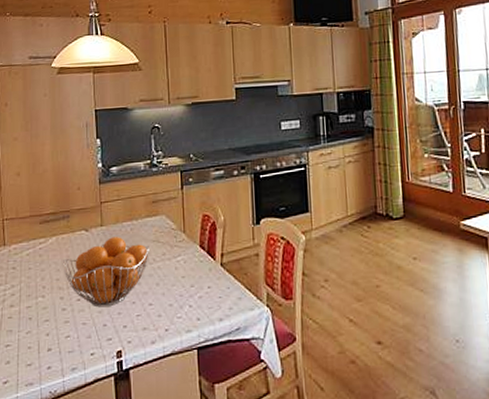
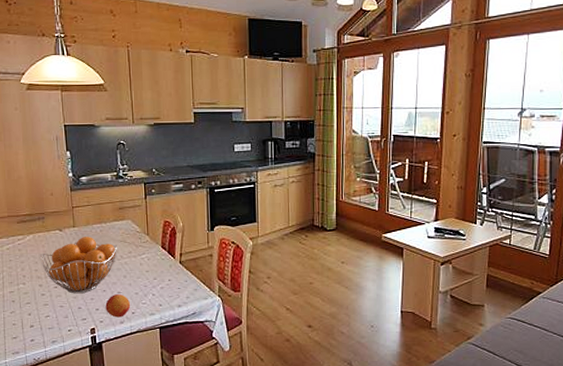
fruit: none [134,307,164,337] -> present [105,294,131,318]

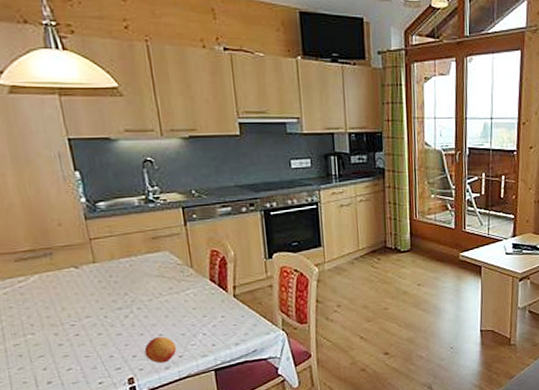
fruit basket: present [39,237,117,294] -> none [50,273,154,341]

